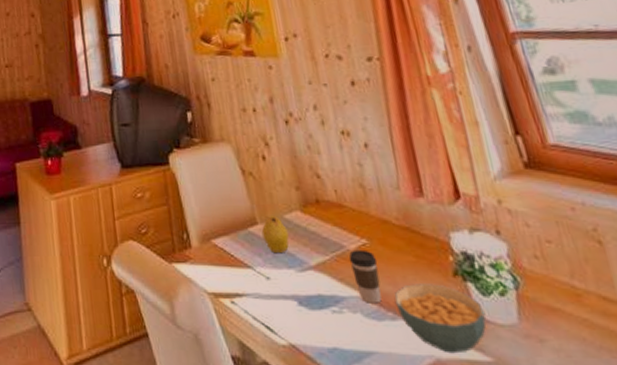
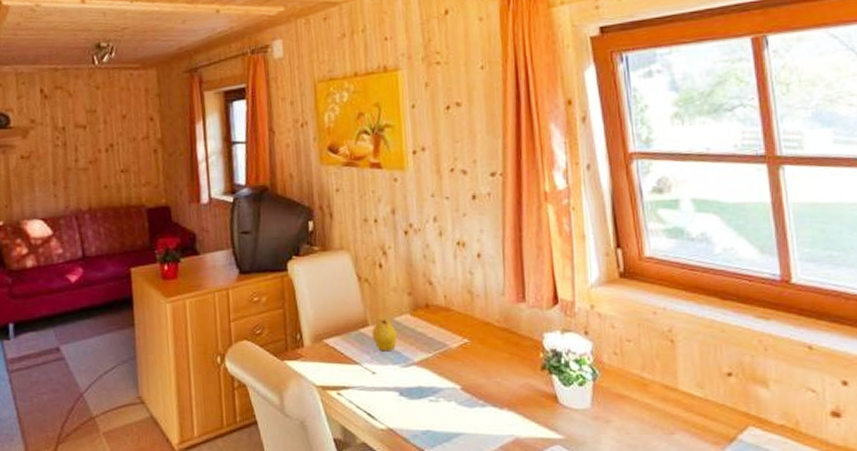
coffee cup: present [348,249,382,303] -> none [450,348,476,393]
cereal bowl: present [395,284,487,354] -> none [486,376,563,433]

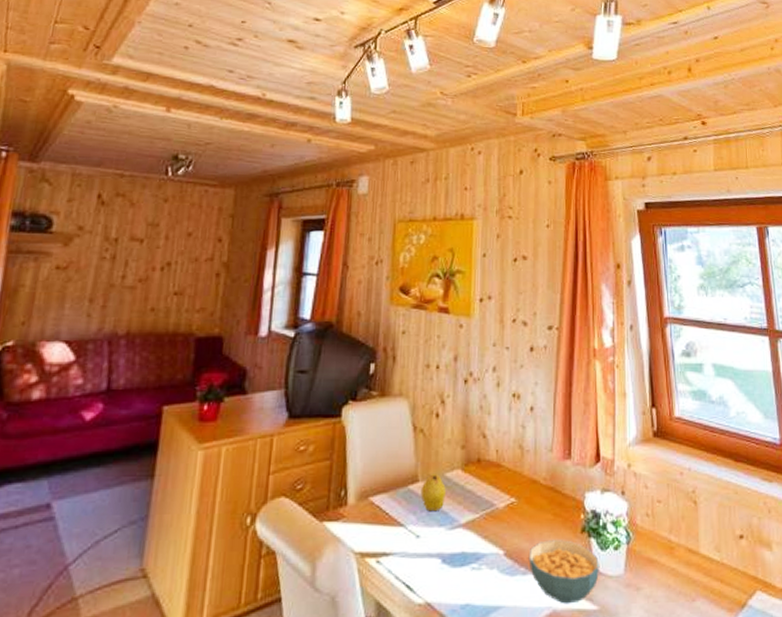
cereal bowl: none [486,376,563,433] -> present [528,540,599,604]

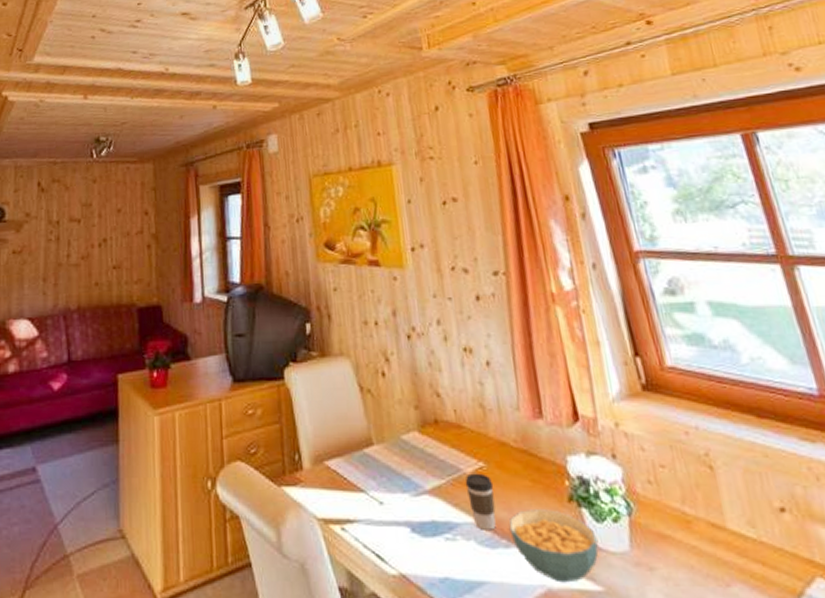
fruit: present [420,474,446,512] -> none [377,436,405,477]
coffee cup: none [496,508,521,560] -> present [465,473,496,530]

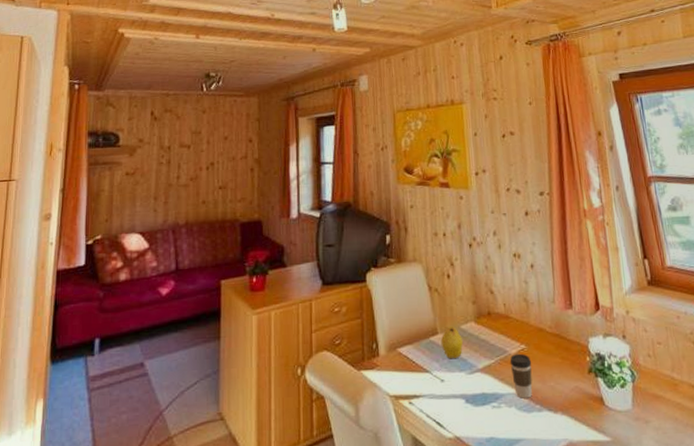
fruit: none [377,436,405,477] -> present [440,327,463,359]
cereal bowl: present [509,510,599,583] -> none [542,380,609,437]

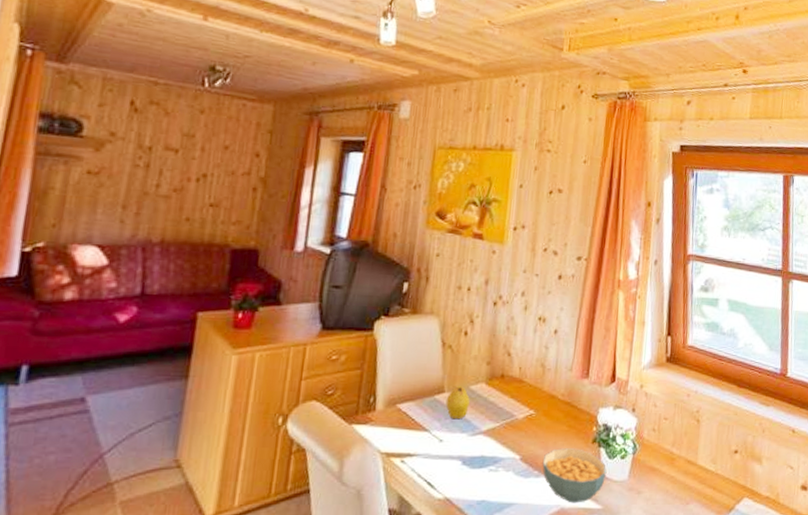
coffee cup: present [510,353,533,399] -> none [515,419,538,464]
cereal bowl: none [542,380,609,437] -> present [542,448,606,503]

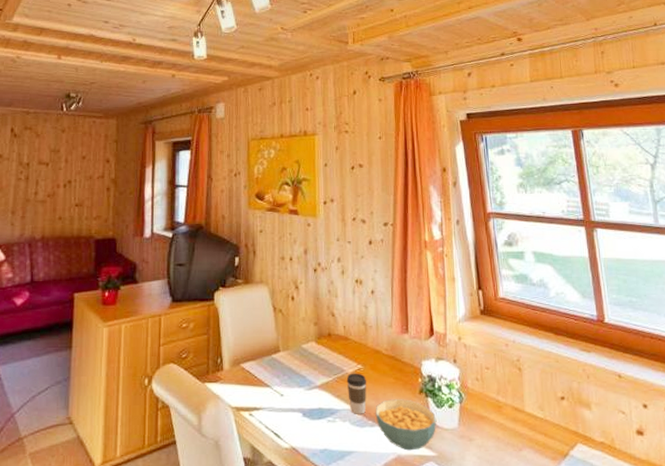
fruit: present [445,386,470,420] -> none [282,346,303,376]
coffee cup: none [515,419,538,464] -> present [346,373,367,414]

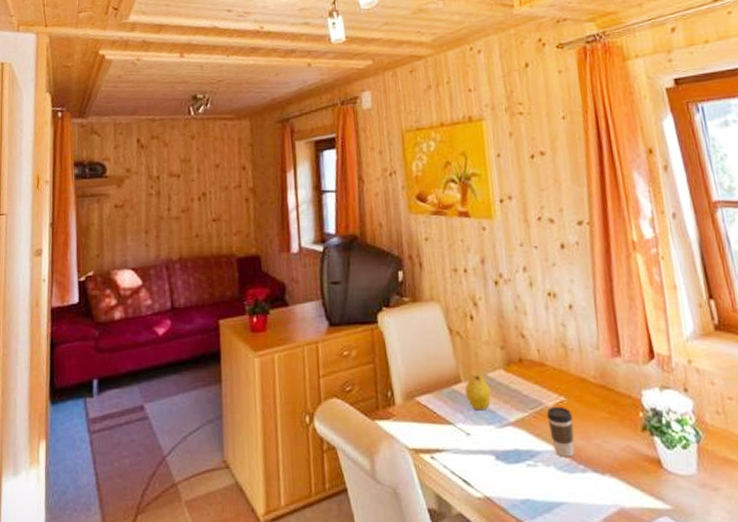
fruit: none [282,346,303,376] -> present [464,374,491,411]
cereal bowl: present [375,399,436,451] -> none [586,438,668,503]

